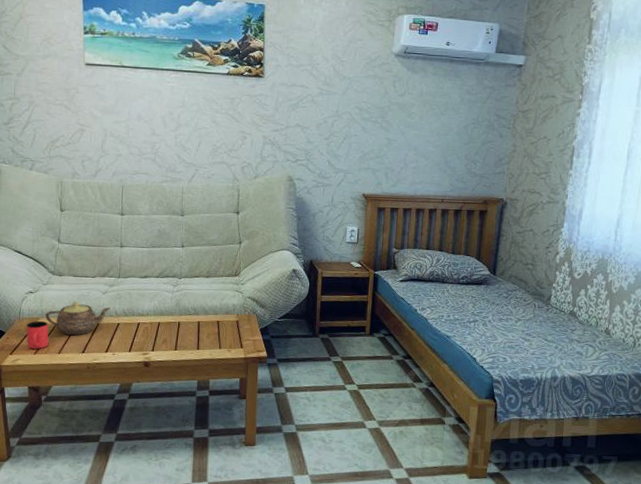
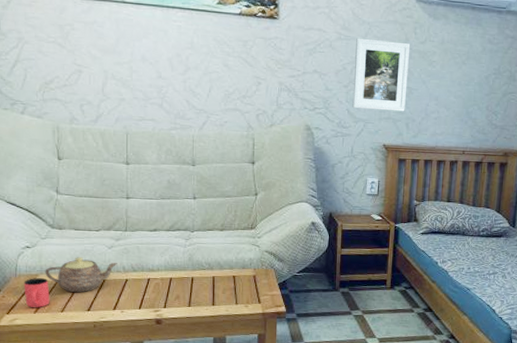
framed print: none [333,92,390,162] -> present [352,38,411,112]

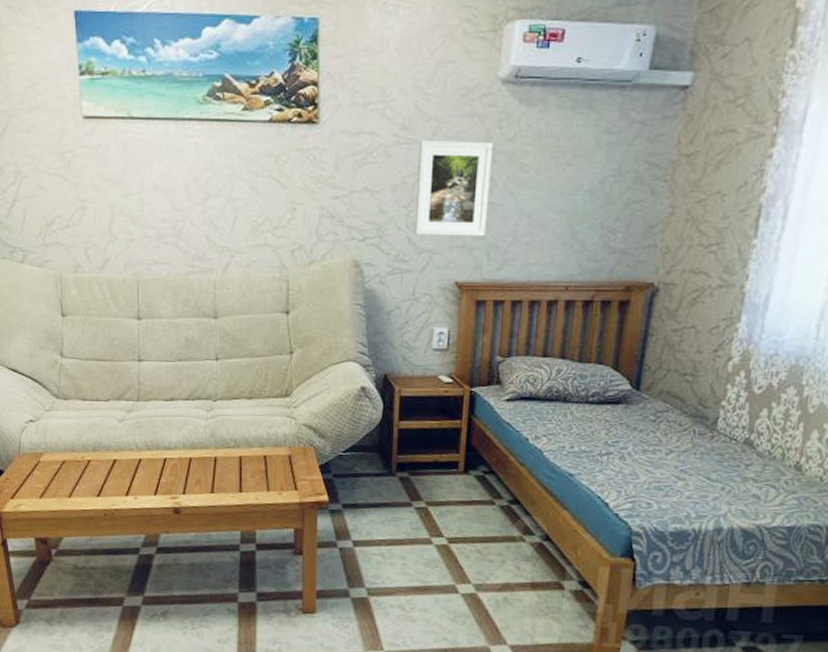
cup: present [24,278,50,308] -> none [28,457,56,493]
teapot: present [45,257,117,293] -> none [50,432,129,475]

